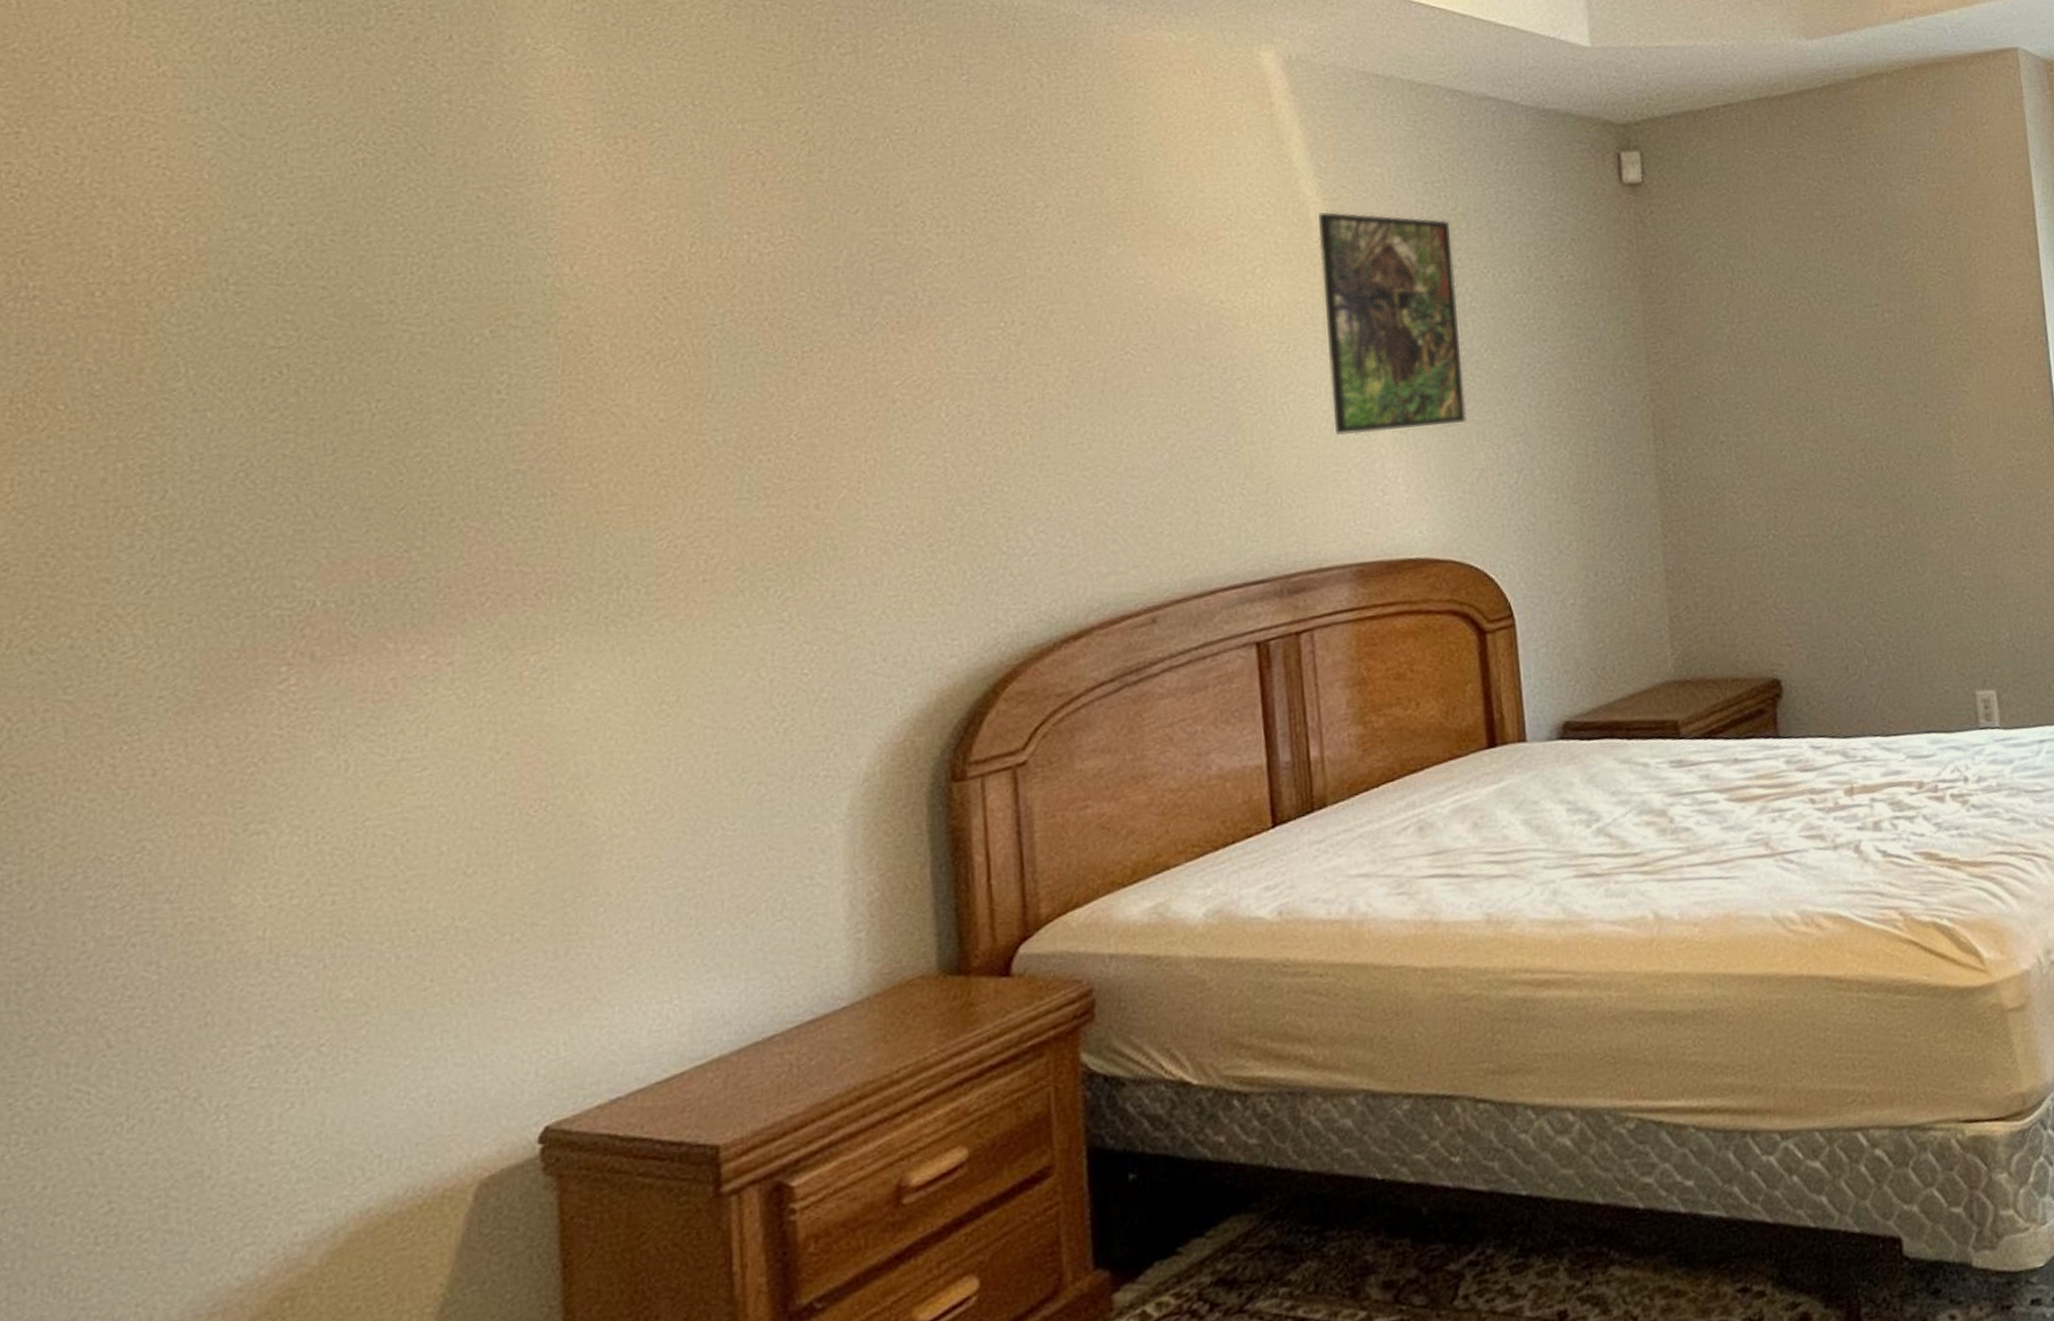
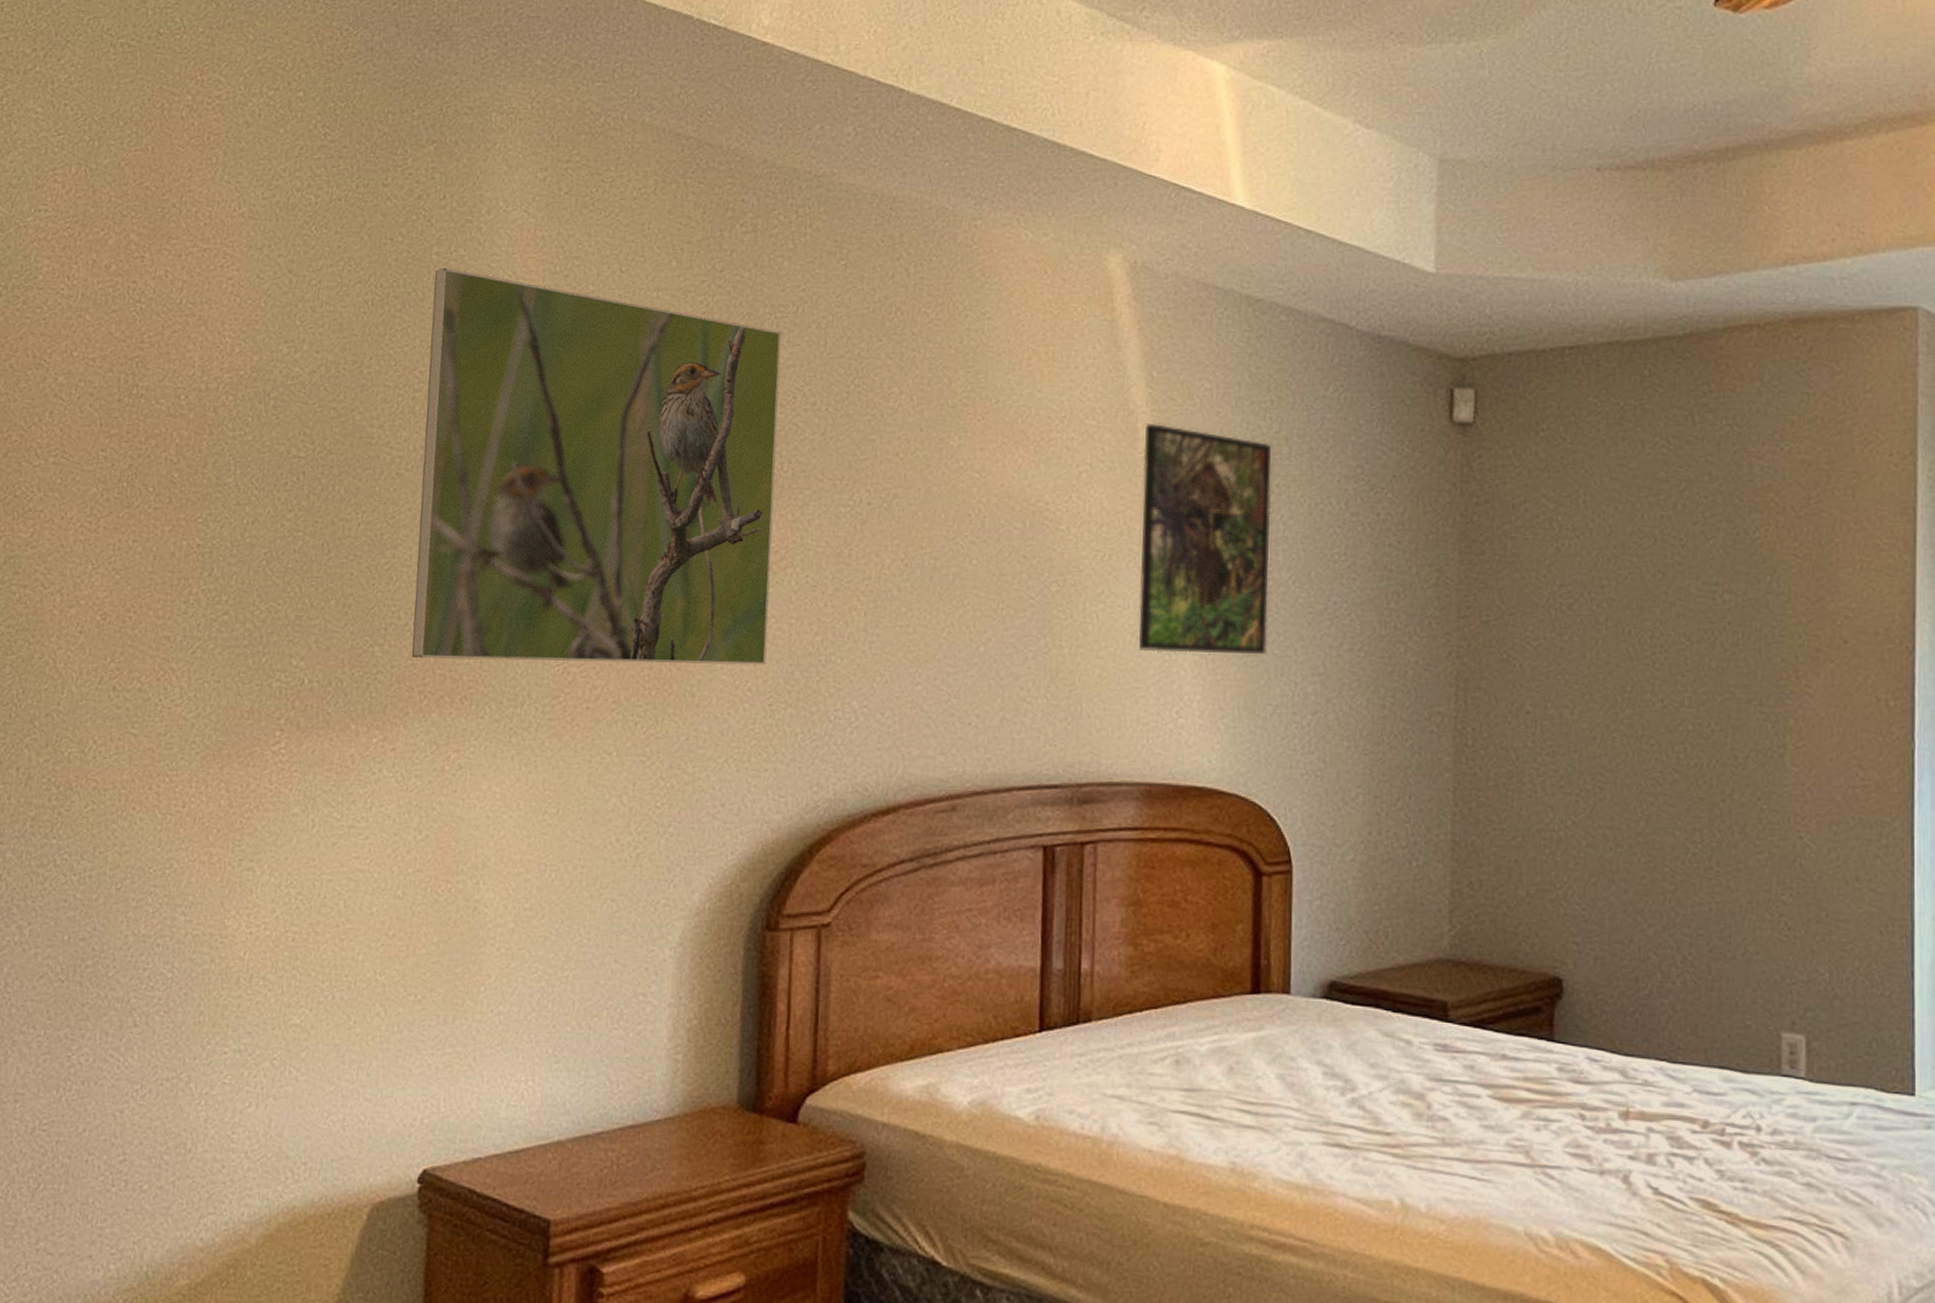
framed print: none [447,116,920,556] -> present [411,267,781,665]

